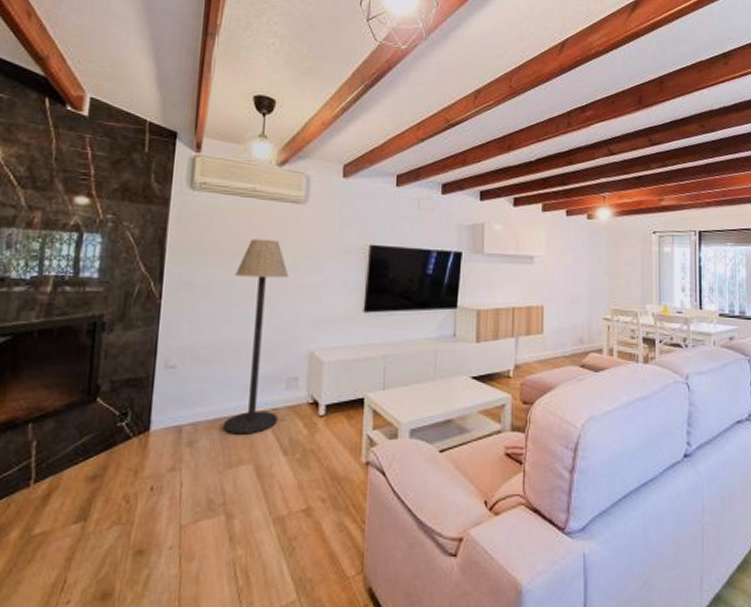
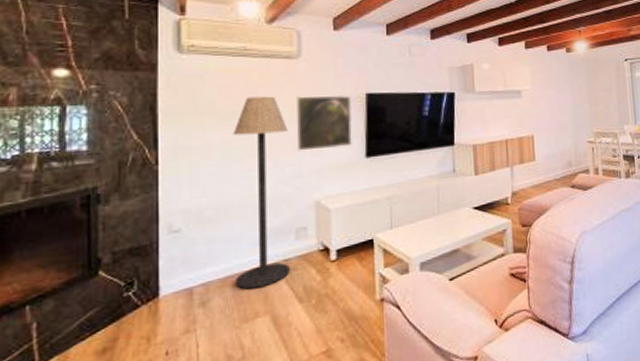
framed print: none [296,242,355,300] -> present [297,94,353,151]

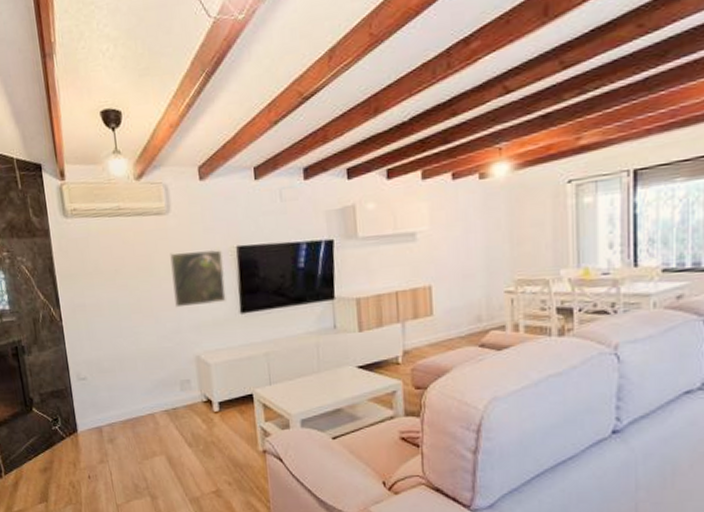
floor lamp: present [232,96,290,290] -> none [117,254,178,432]

